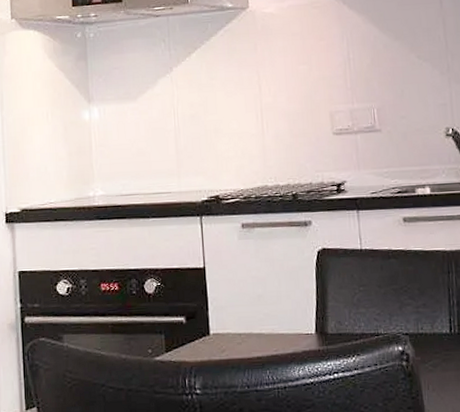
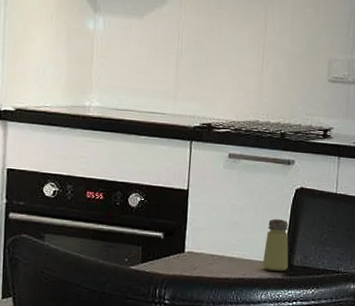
saltshaker: none [294,285,322,342] -> present [262,219,289,271]

